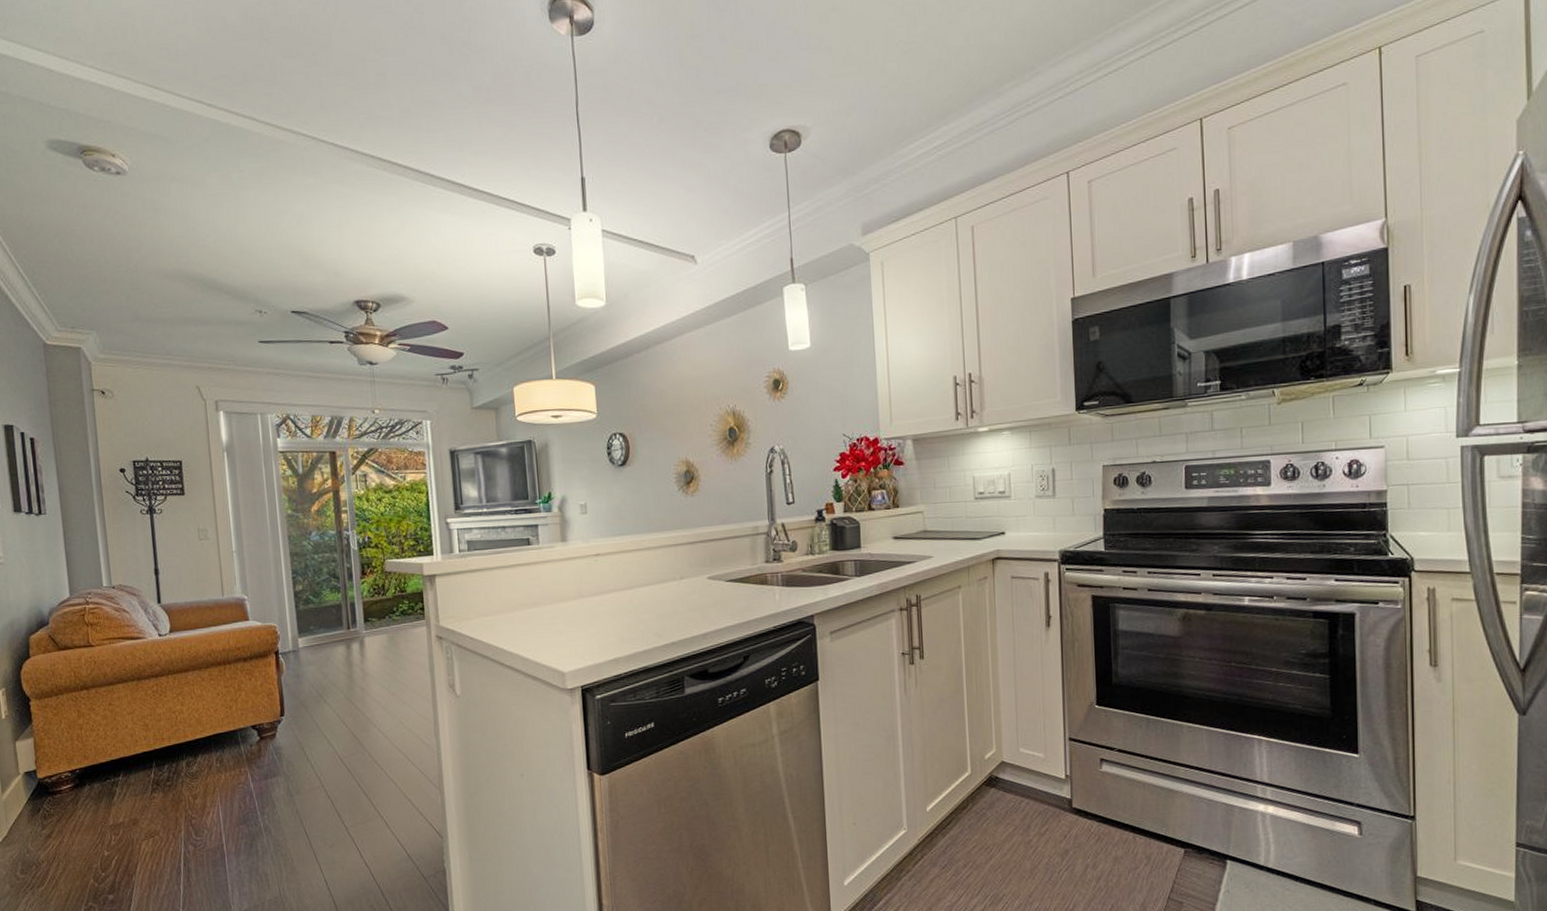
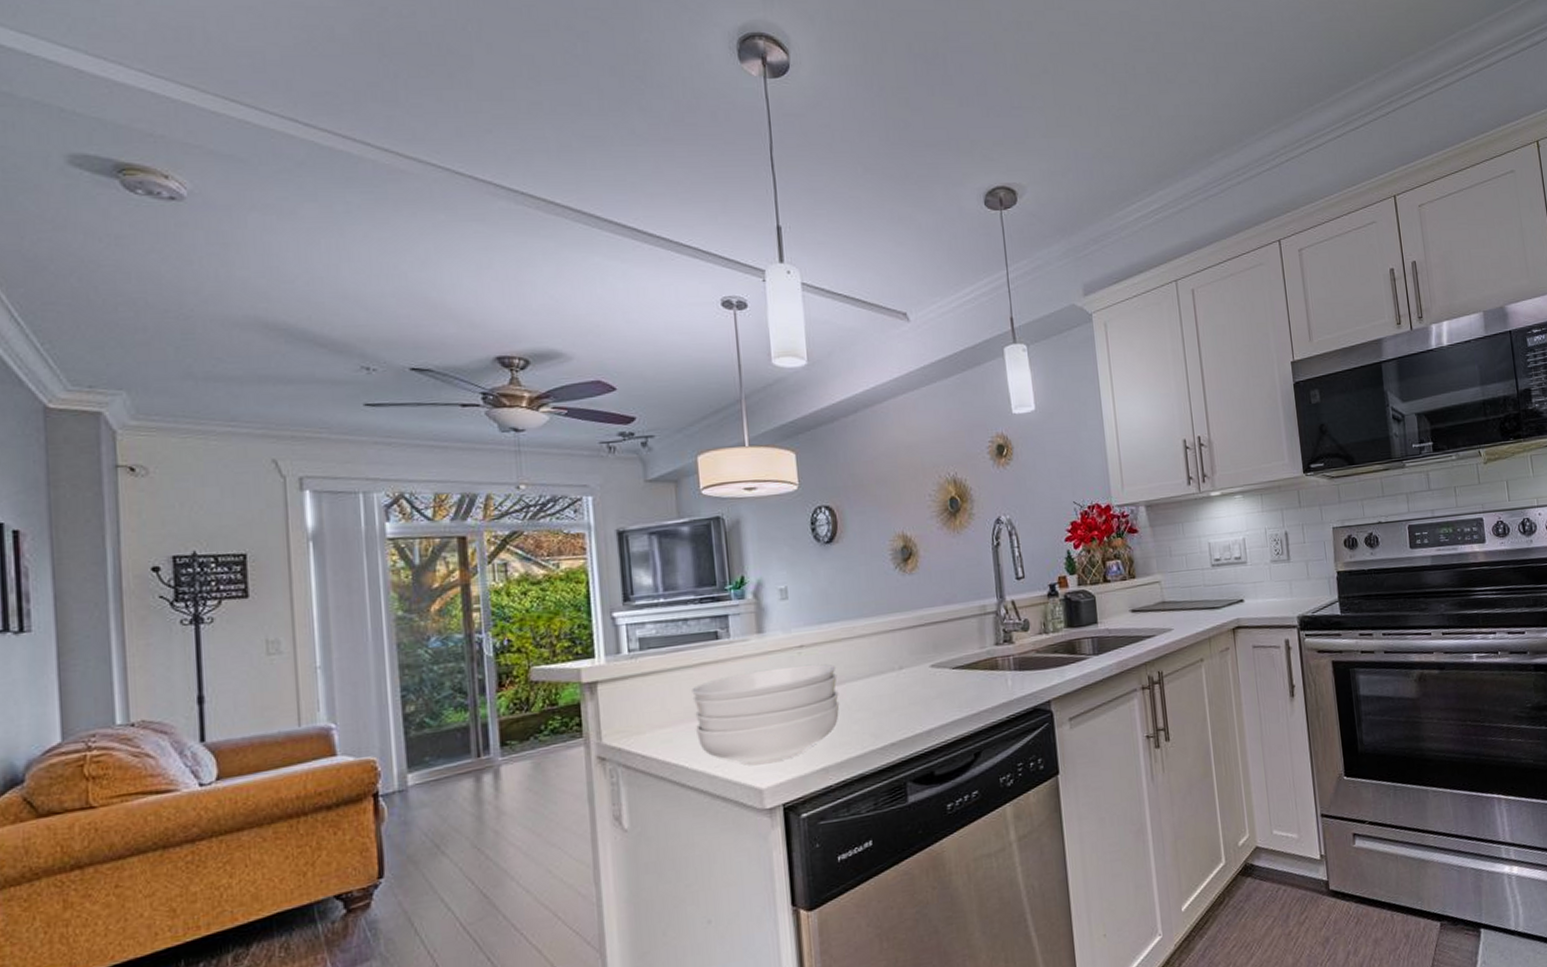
bowl: none [509,570,629,652] -> present [692,663,840,766]

